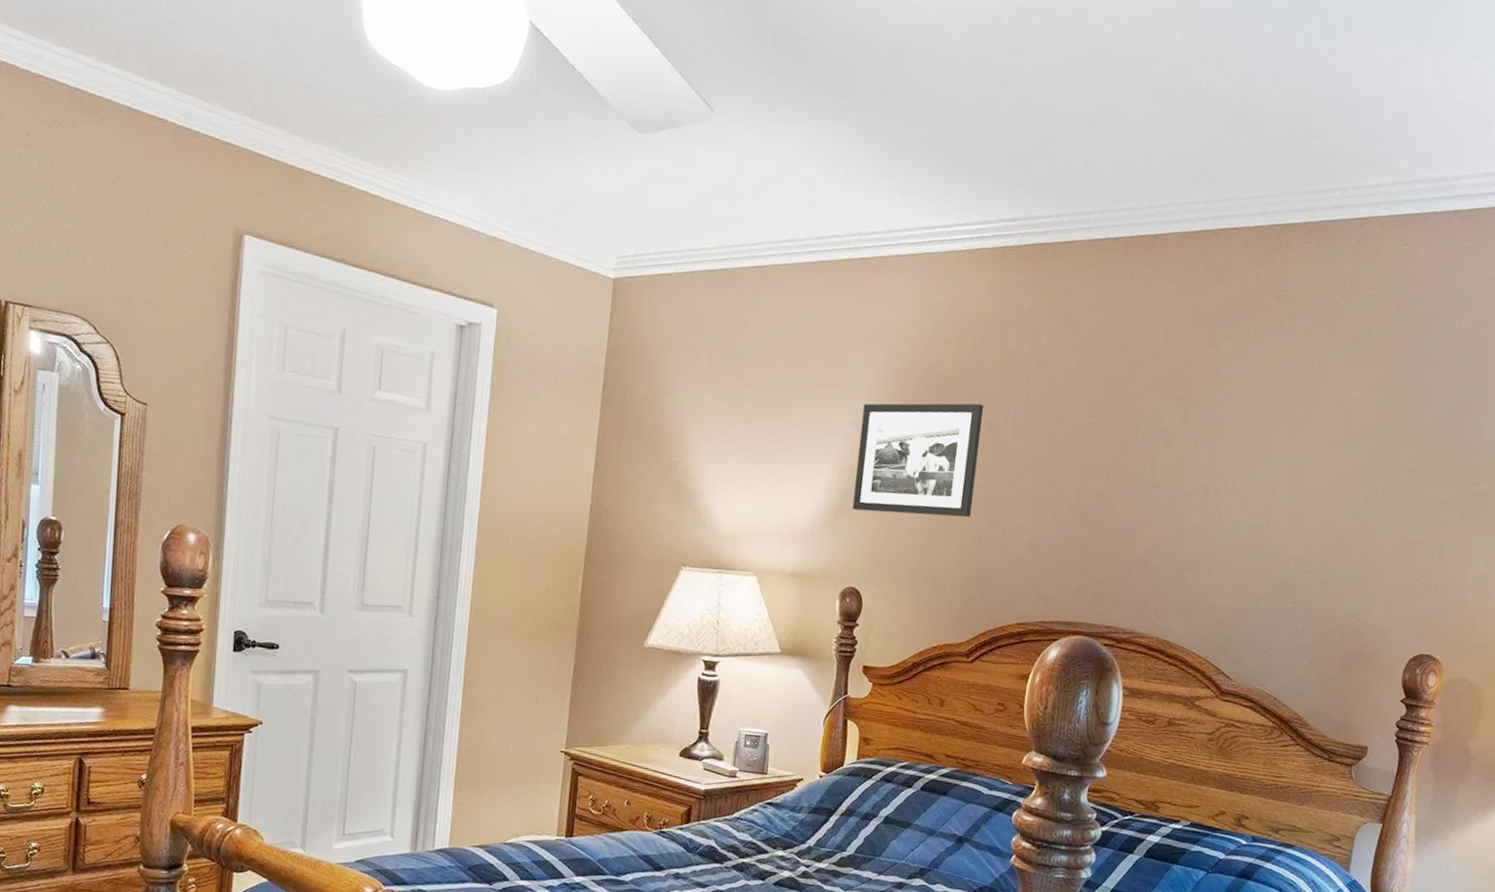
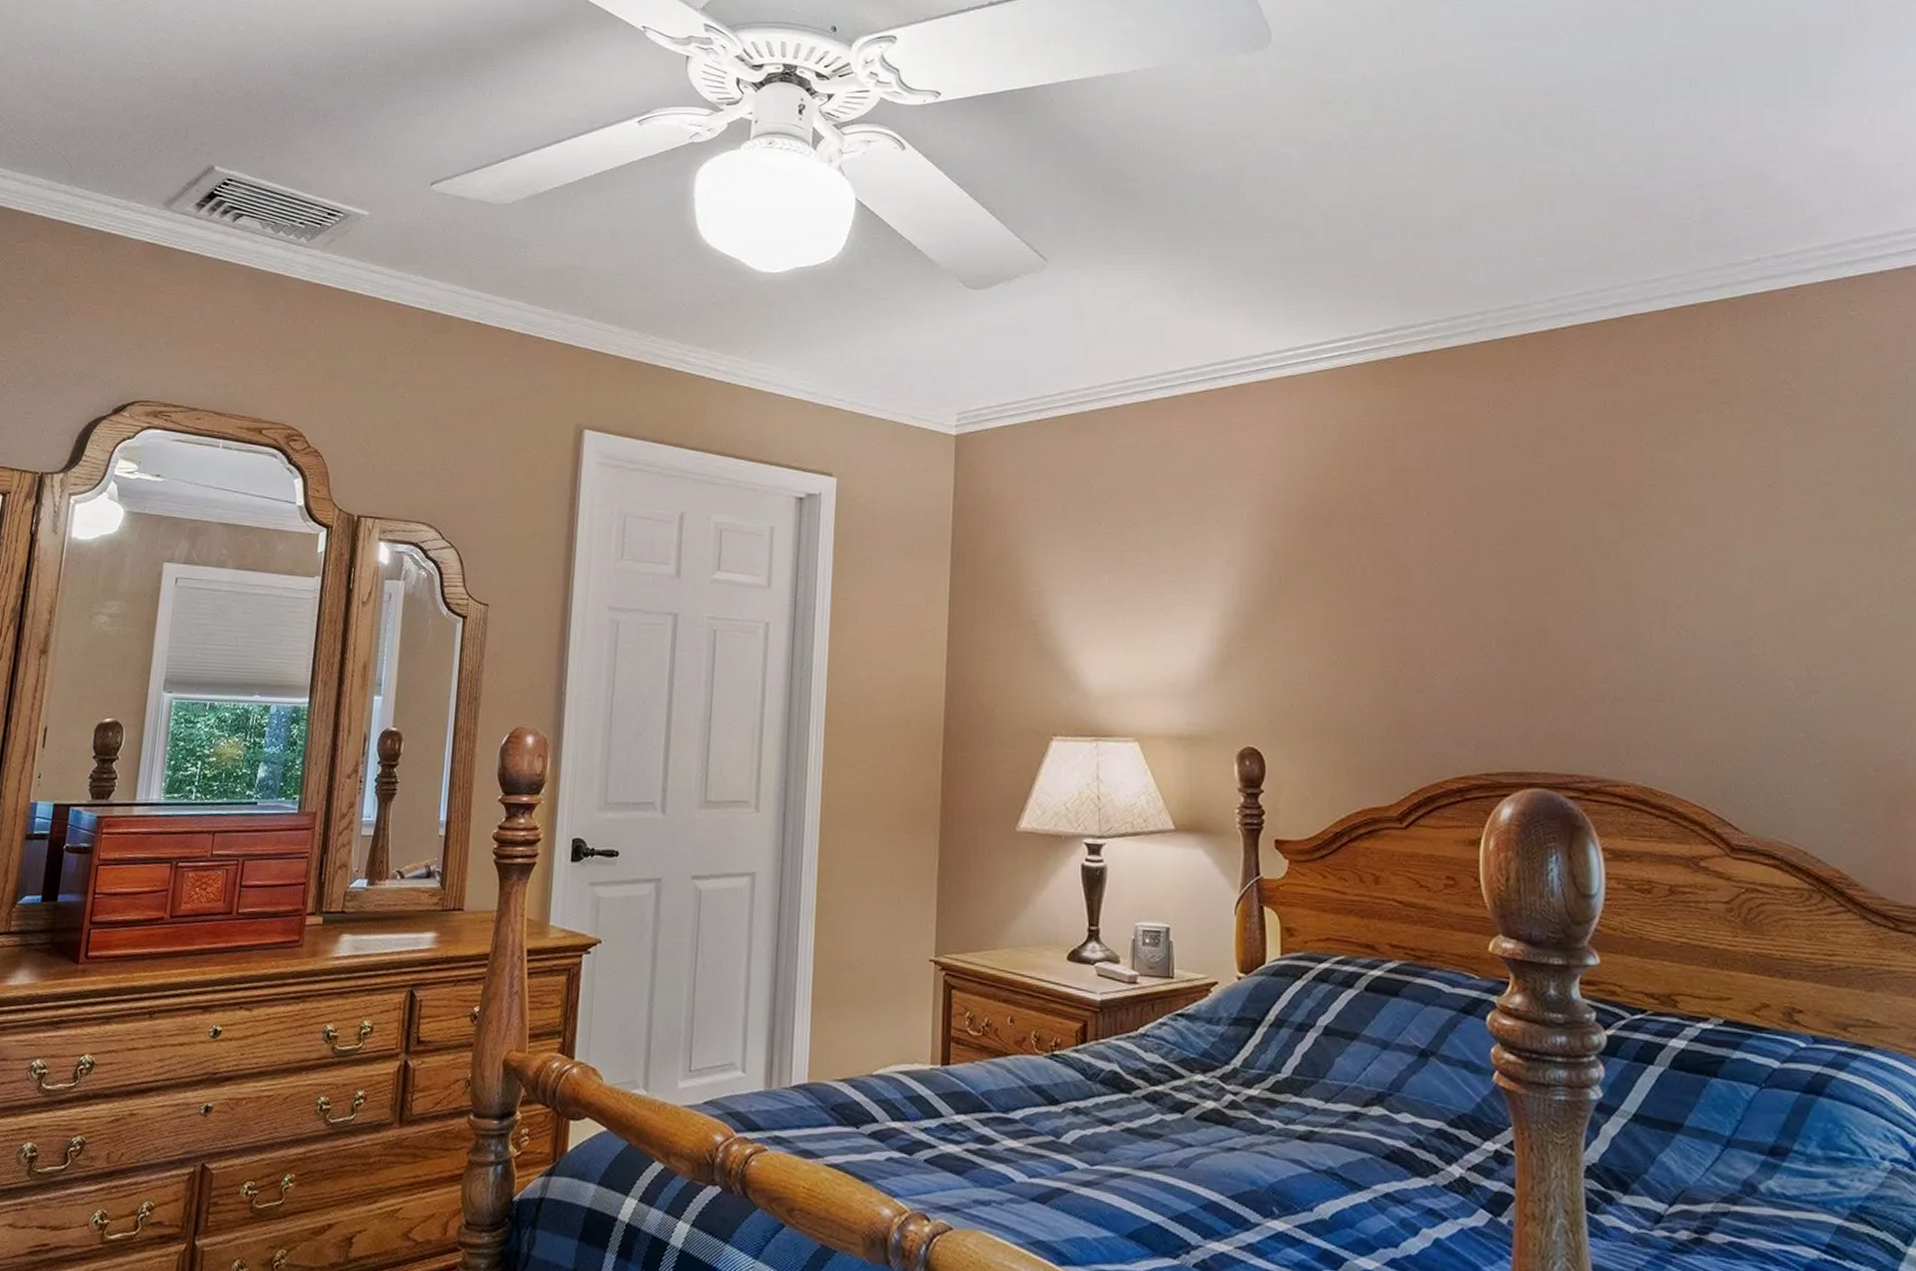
picture frame: present [852,403,984,518] -> none [1239,529,1381,660]

